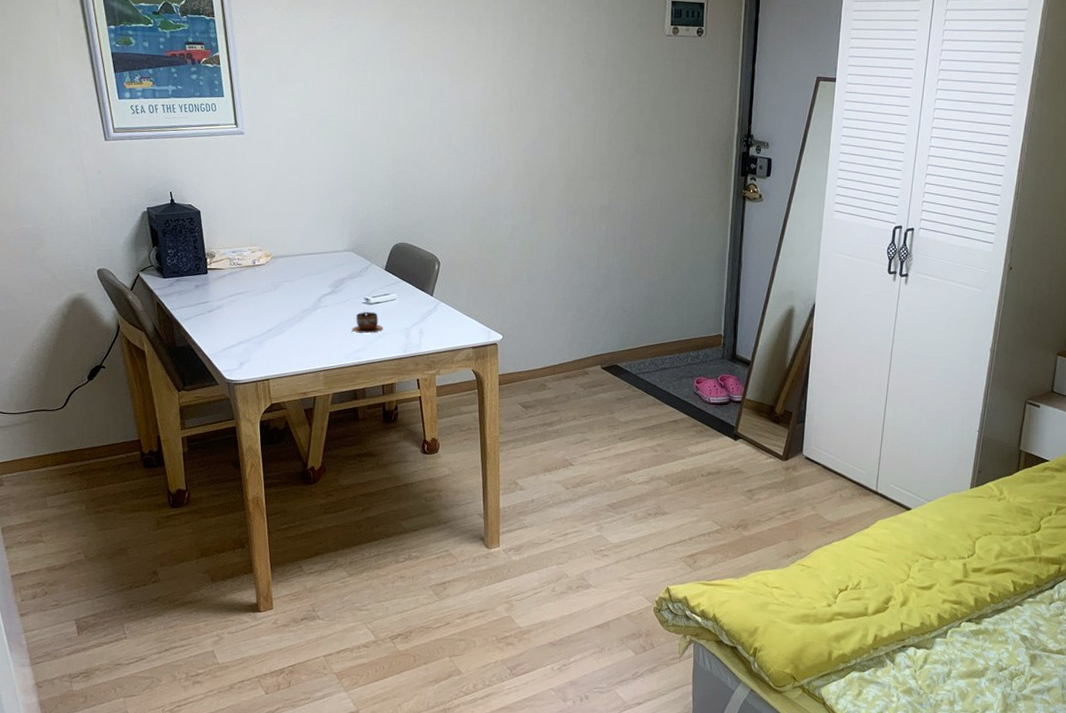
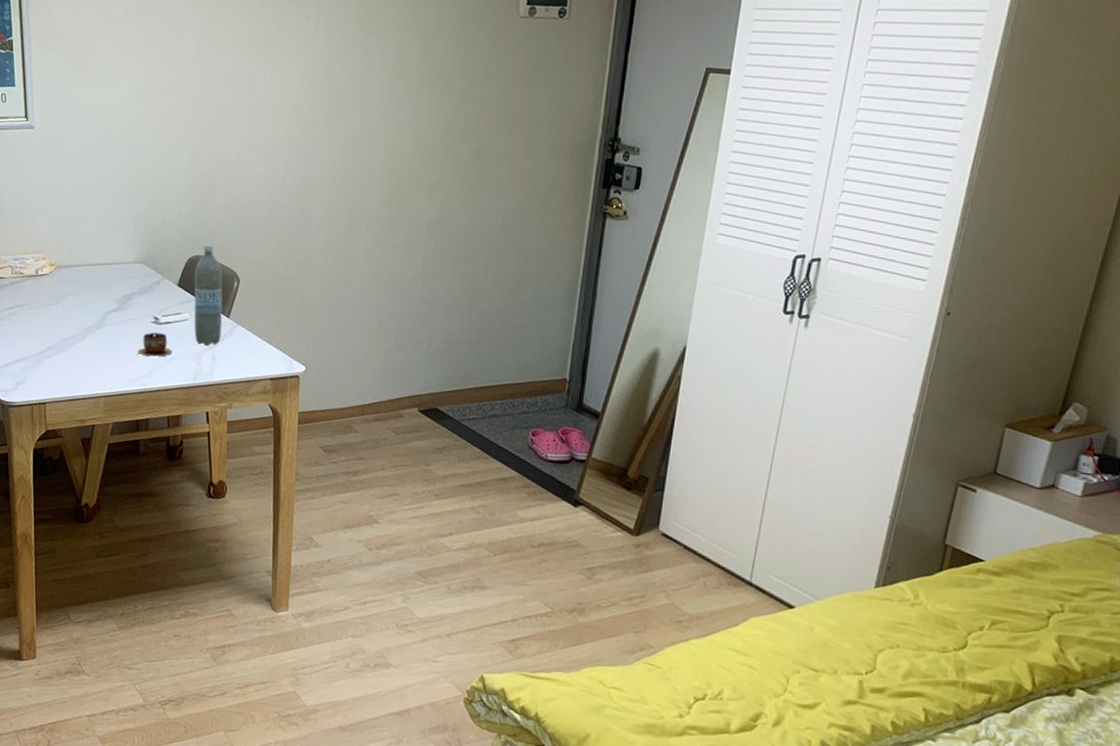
water bottle: none [399,233,427,322] -> present [194,244,223,347]

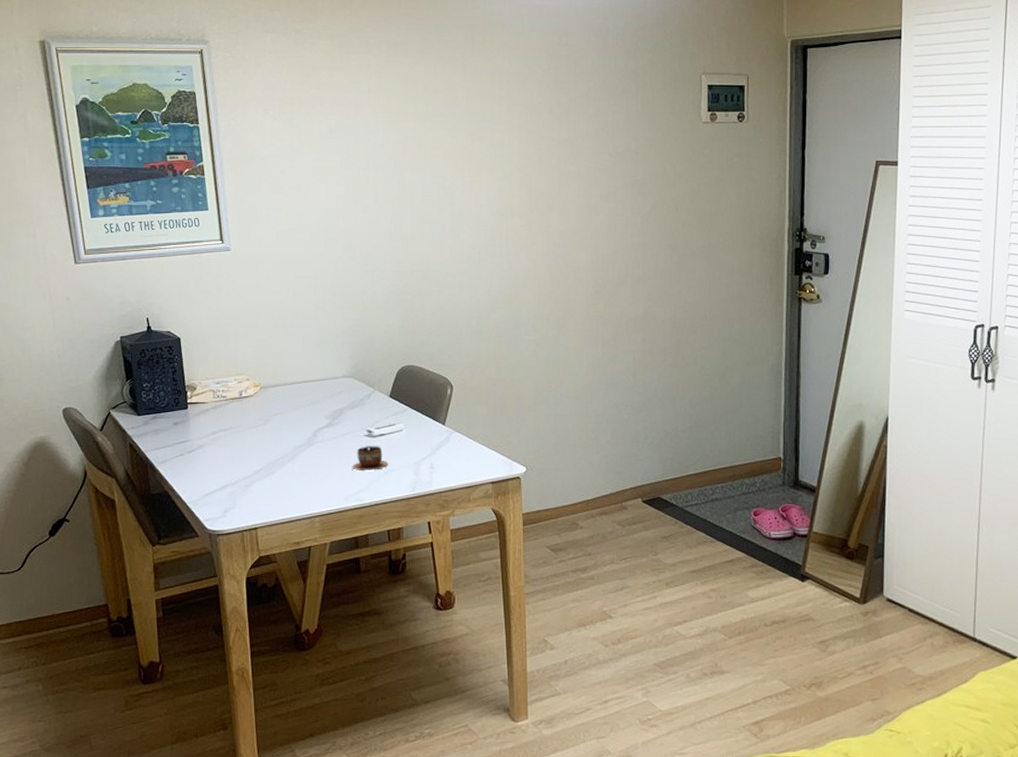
water bottle: present [194,244,223,347] -> none [406,353,438,456]

